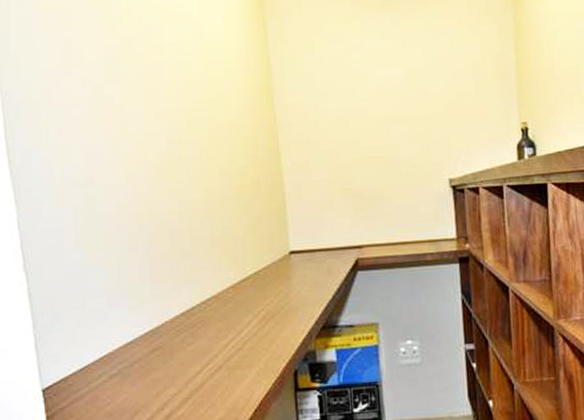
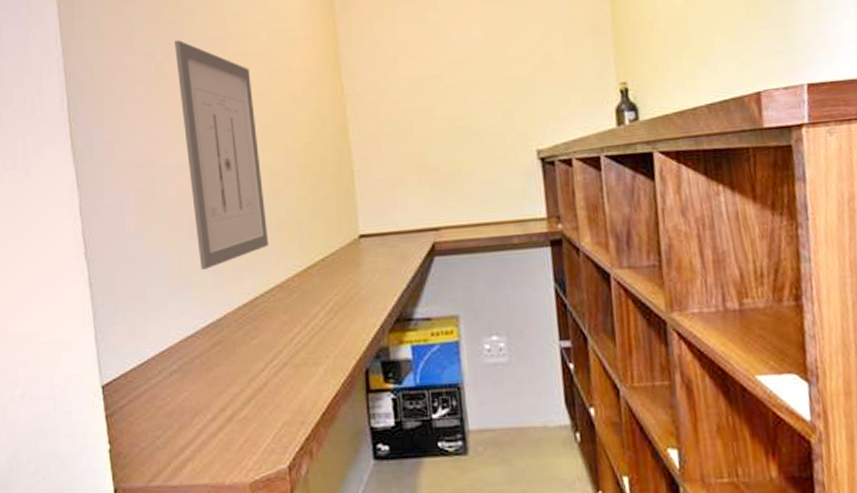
wall art: none [113,65,206,282] -> present [175,39,269,270]

